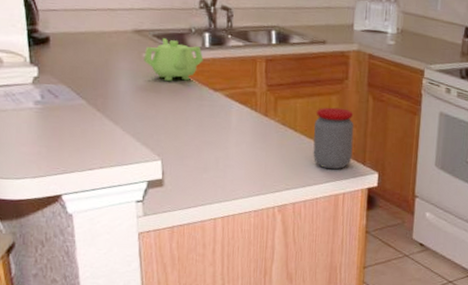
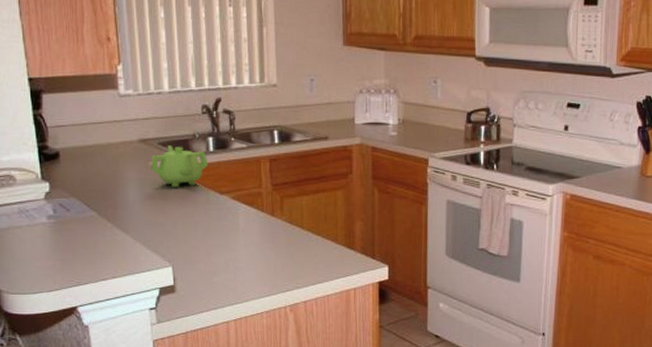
jar: present [313,107,354,170] -> none [321,202,361,265]

